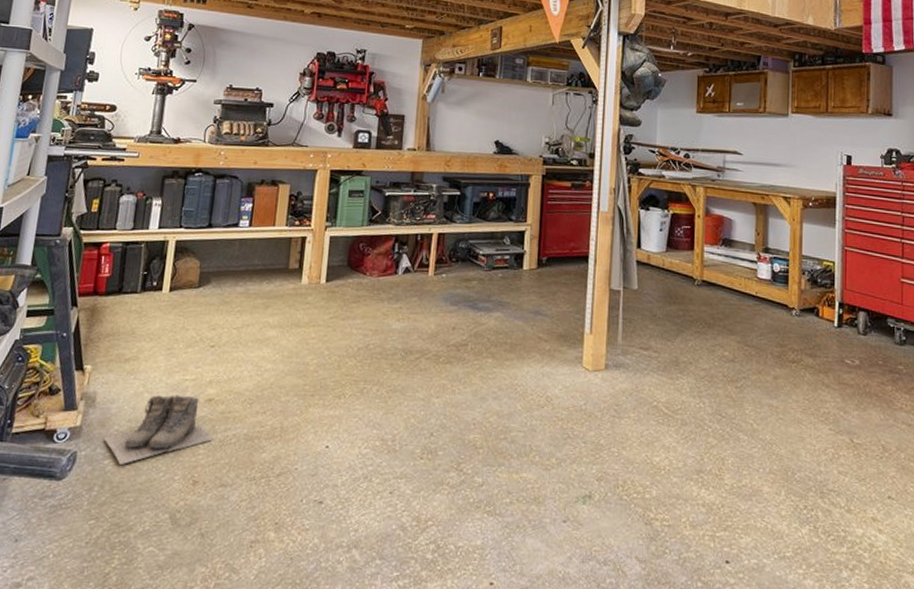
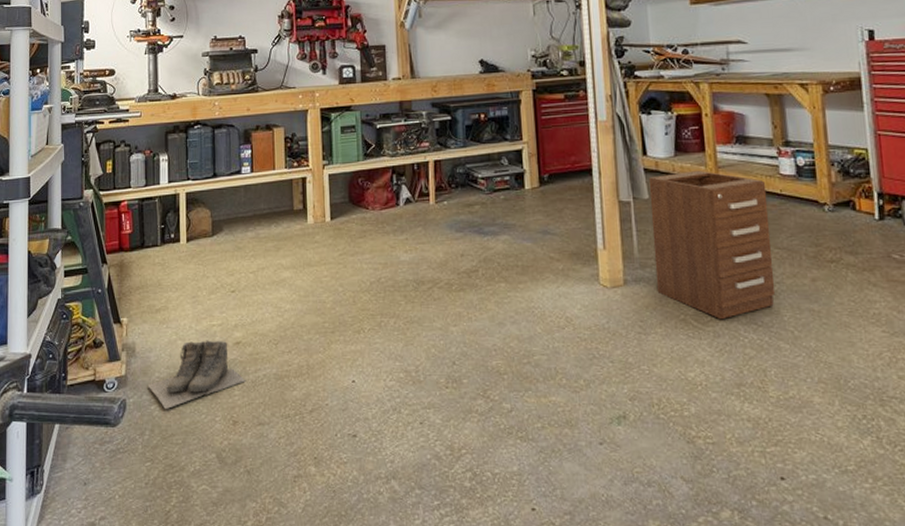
filing cabinet: none [635,267,744,409] -> present [648,171,776,320]

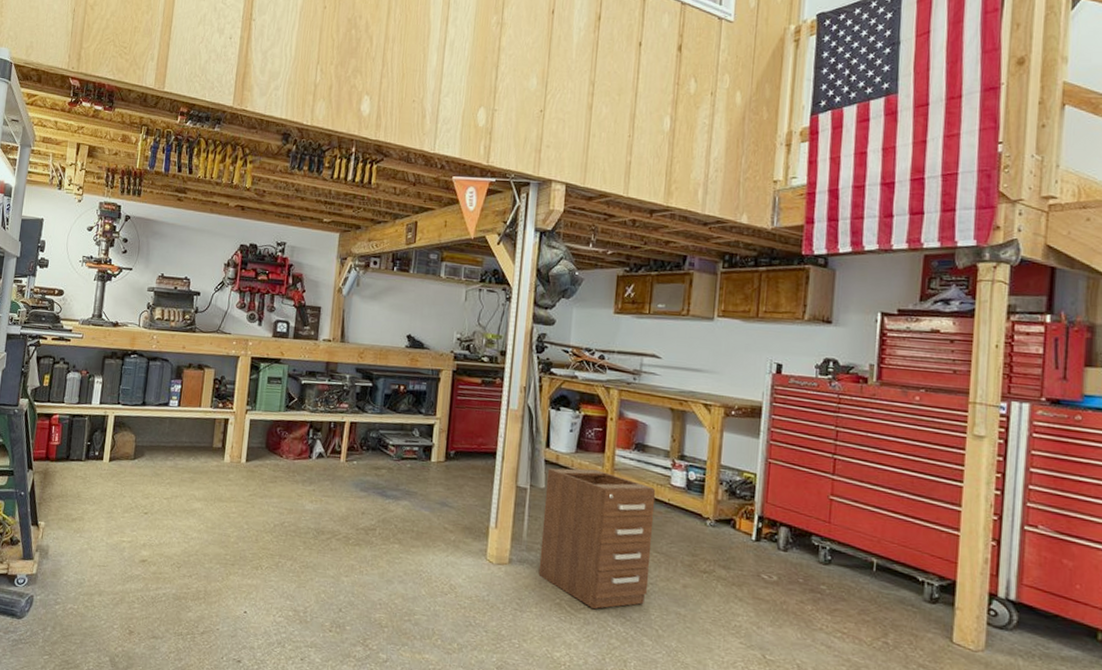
boots: present [147,340,245,409] -> none [55,552,146,611]

